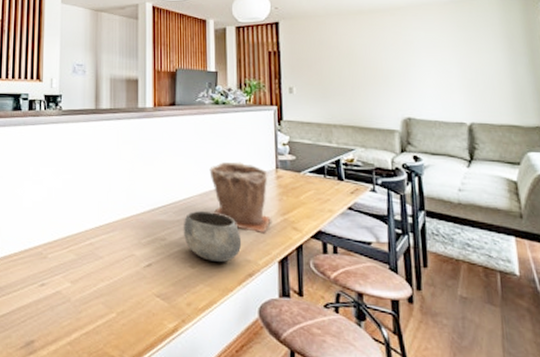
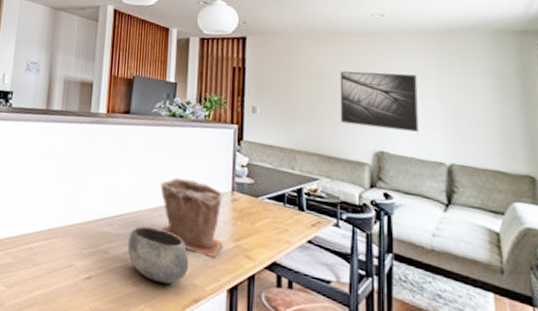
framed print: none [366,43,441,97] -> present [340,71,419,132]

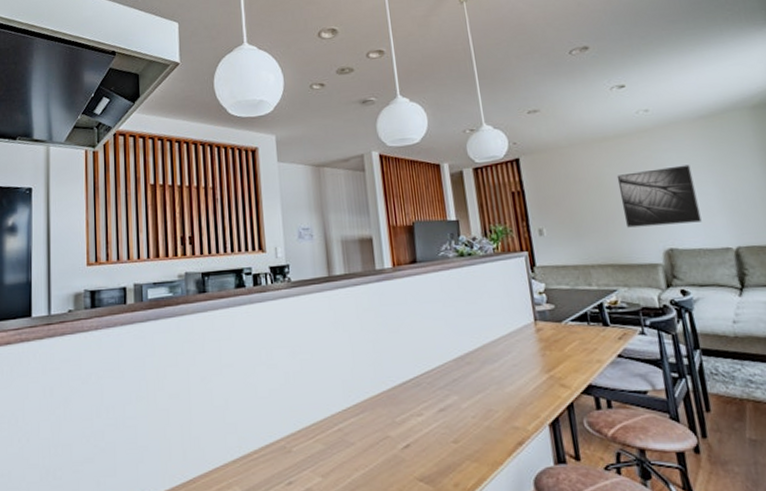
bowl: present [127,226,190,284] -> none [439,378,507,434]
plant pot: present [160,178,223,259] -> none [462,318,536,396]

